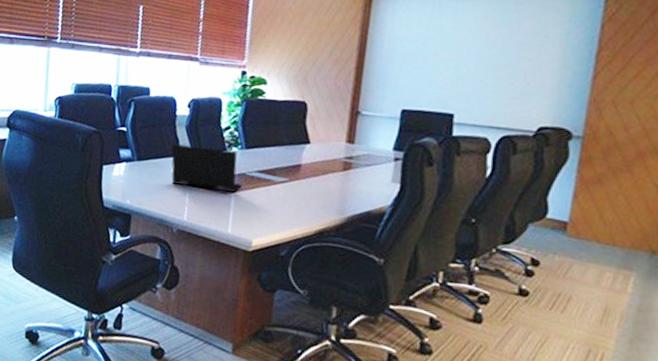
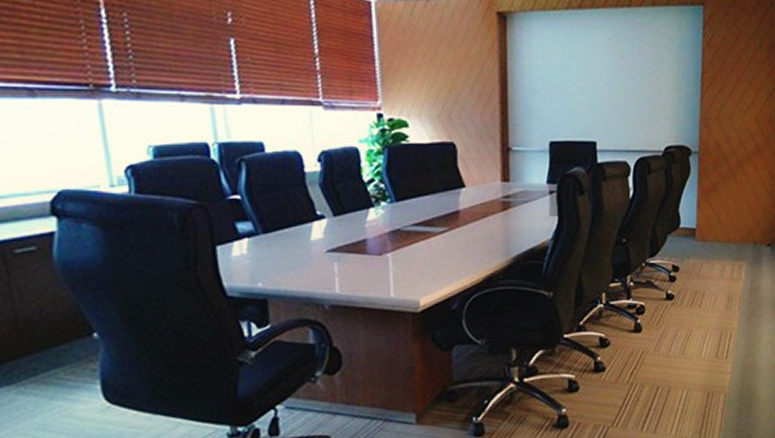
laptop: present [171,144,243,193] -> none [305,205,399,255]

